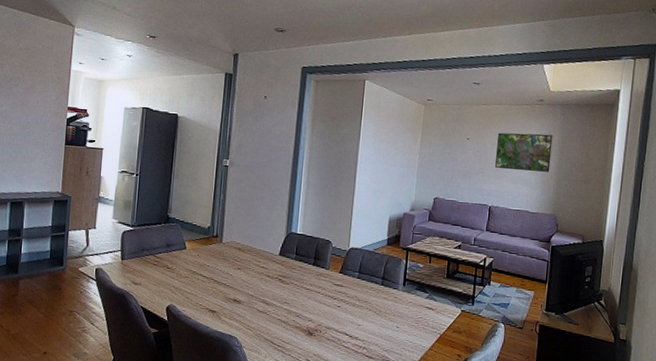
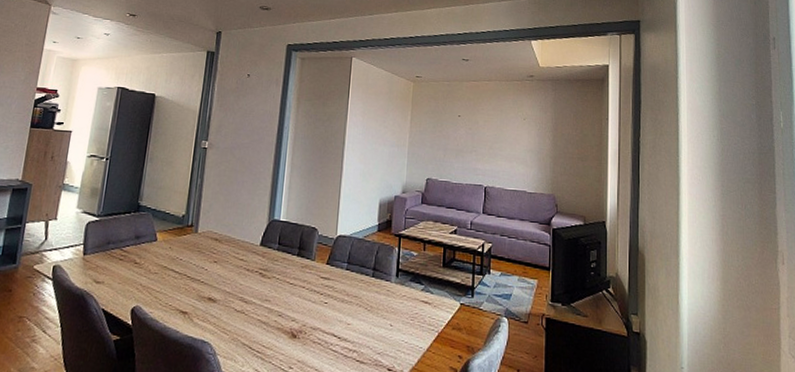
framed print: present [495,132,553,172] -> none [489,109,546,150]

